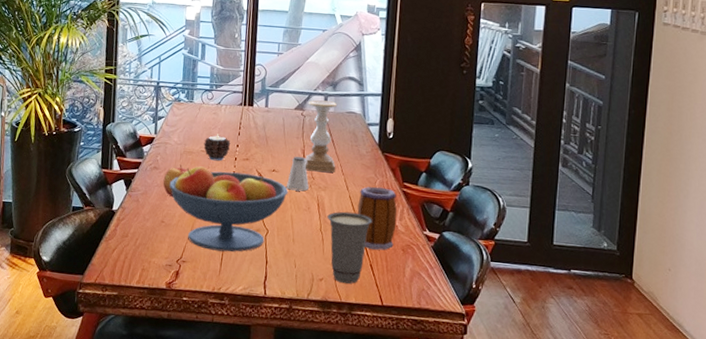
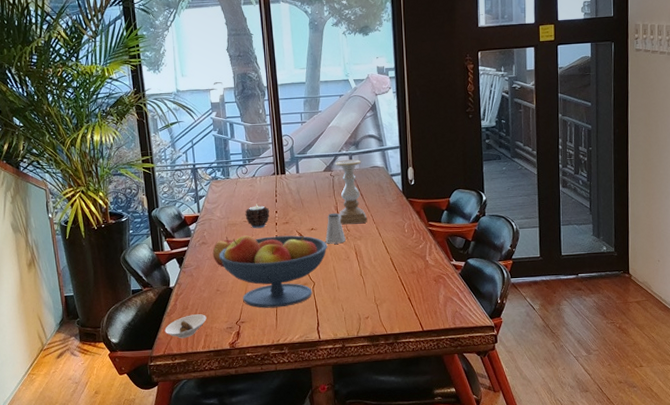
saucer: none [99,243,146,269] -> present [164,314,207,339]
cup: present [327,211,373,284] -> none [365,255,406,317]
mug: present [357,186,397,250] -> none [391,229,427,284]

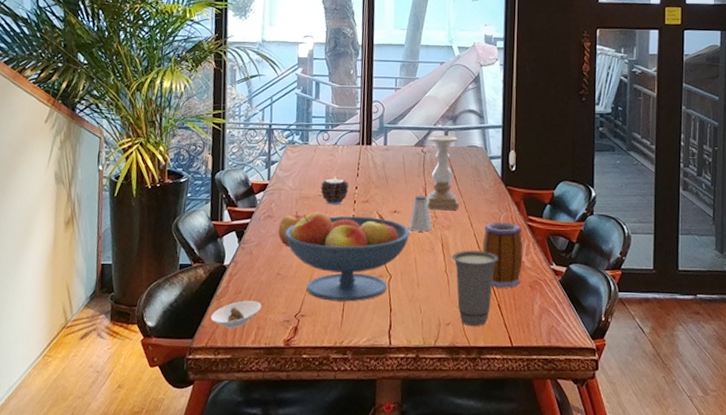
cup: none [365,255,406,317] -> present [452,250,499,326]
mug: none [391,229,427,284] -> present [482,222,523,288]

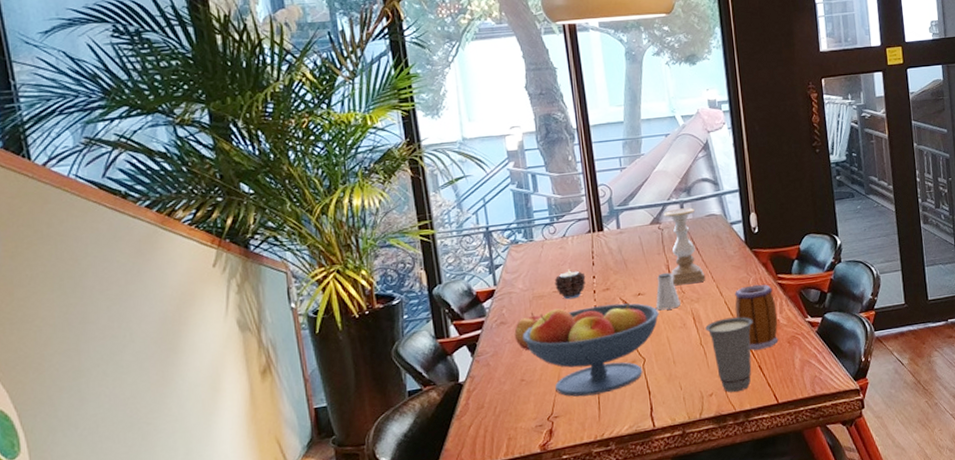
saucer: present [210,300,262,329] -> none [453,412,509,447]

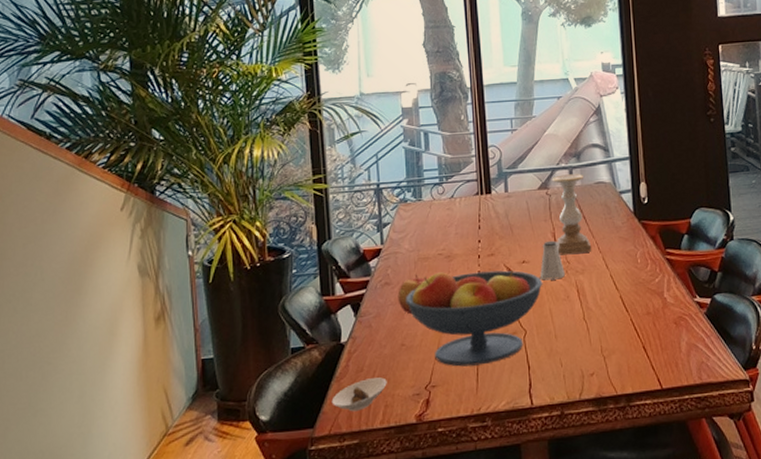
saucer: none [453,412,509,447] -> present [331,377,387,412]
candle: present [554,269,586,300] -> none [440,231,472,263]
cup: present [705,316,753,393] -> none [589,292,639,373]
mug: present [735,284,779,350] -> none [620,258,665,329]

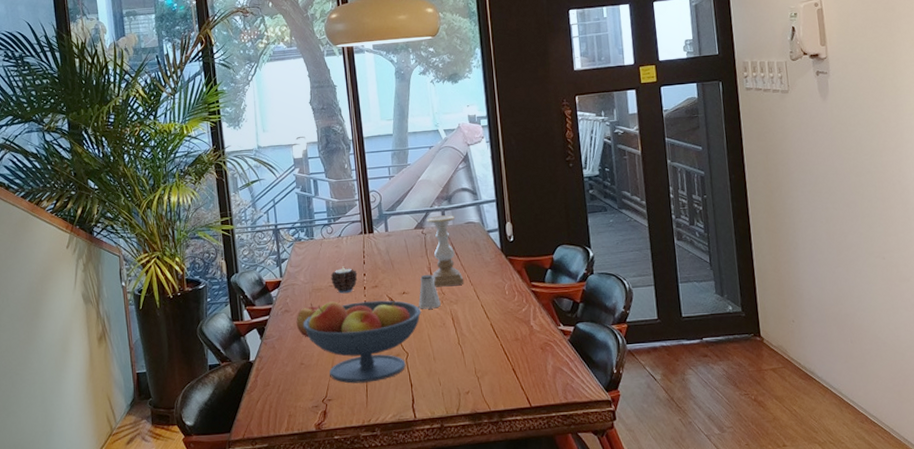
saucer: present [331,377,387,412] -> none [244,391,290,420]
candle: none [440,231,472,263] -> present [330,266,358,294]

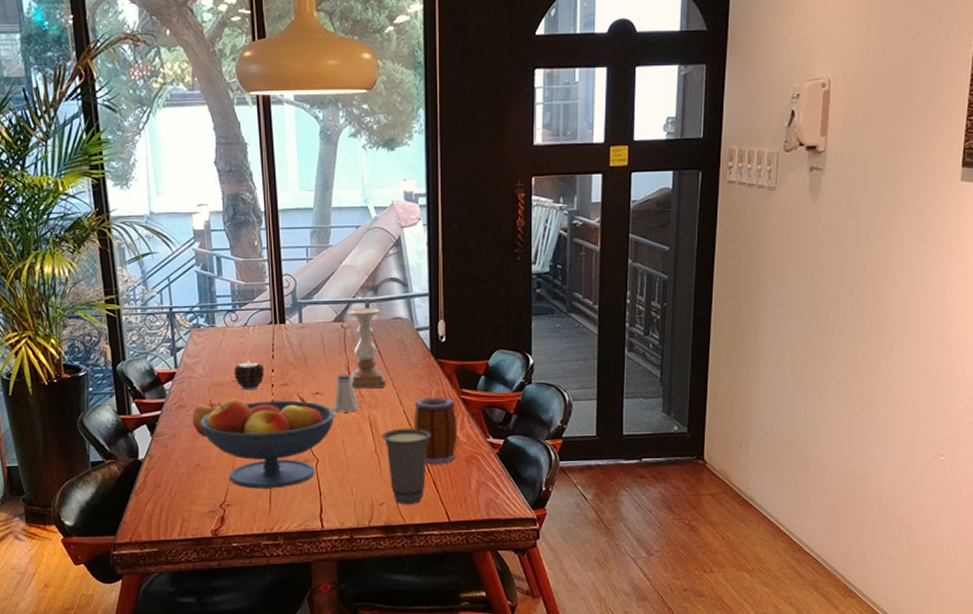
cup: none [463,320,508,392] -> present [382,428,432,504]
mug: none [491,290,532,353] -> present [414,397,457,465]

